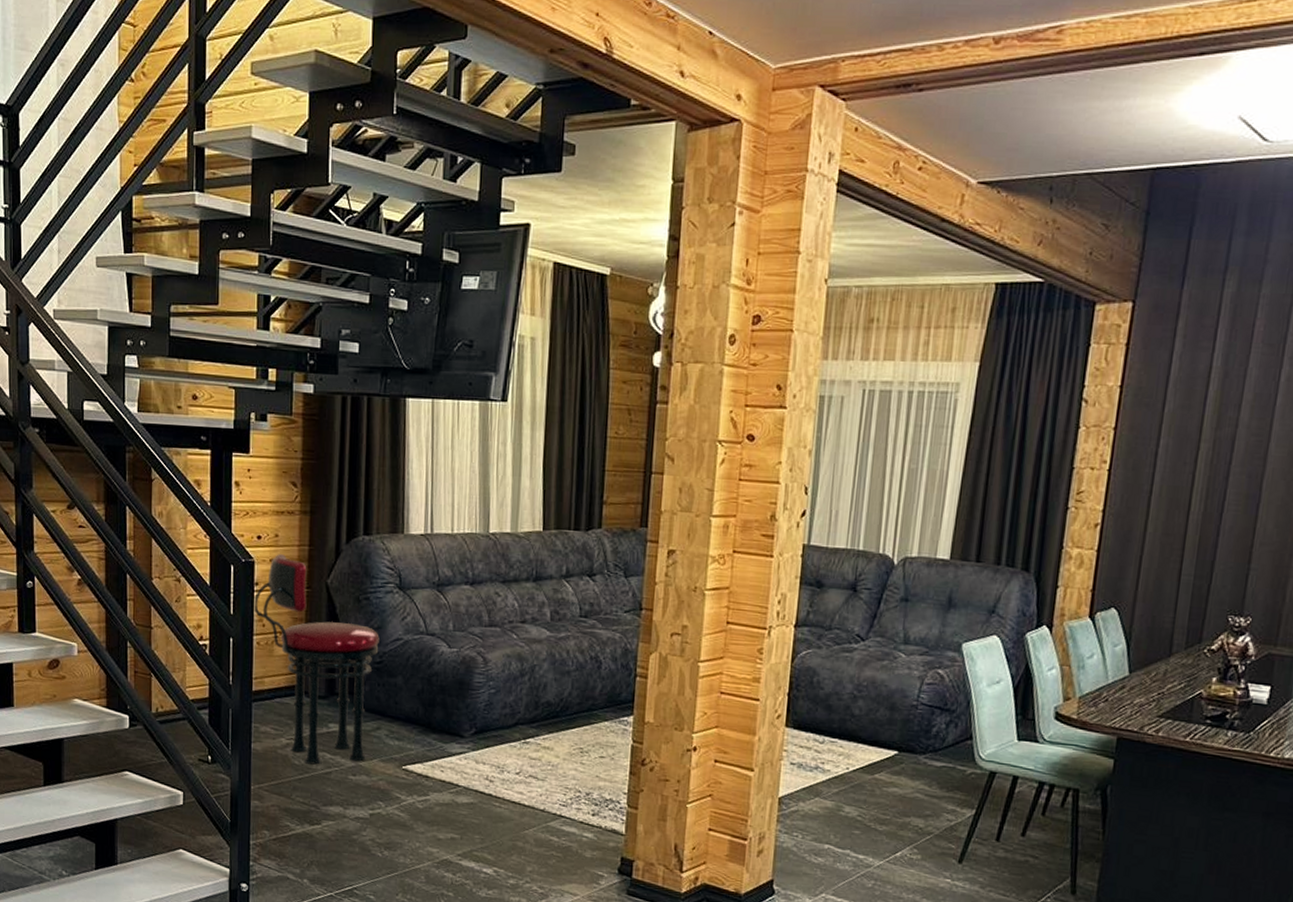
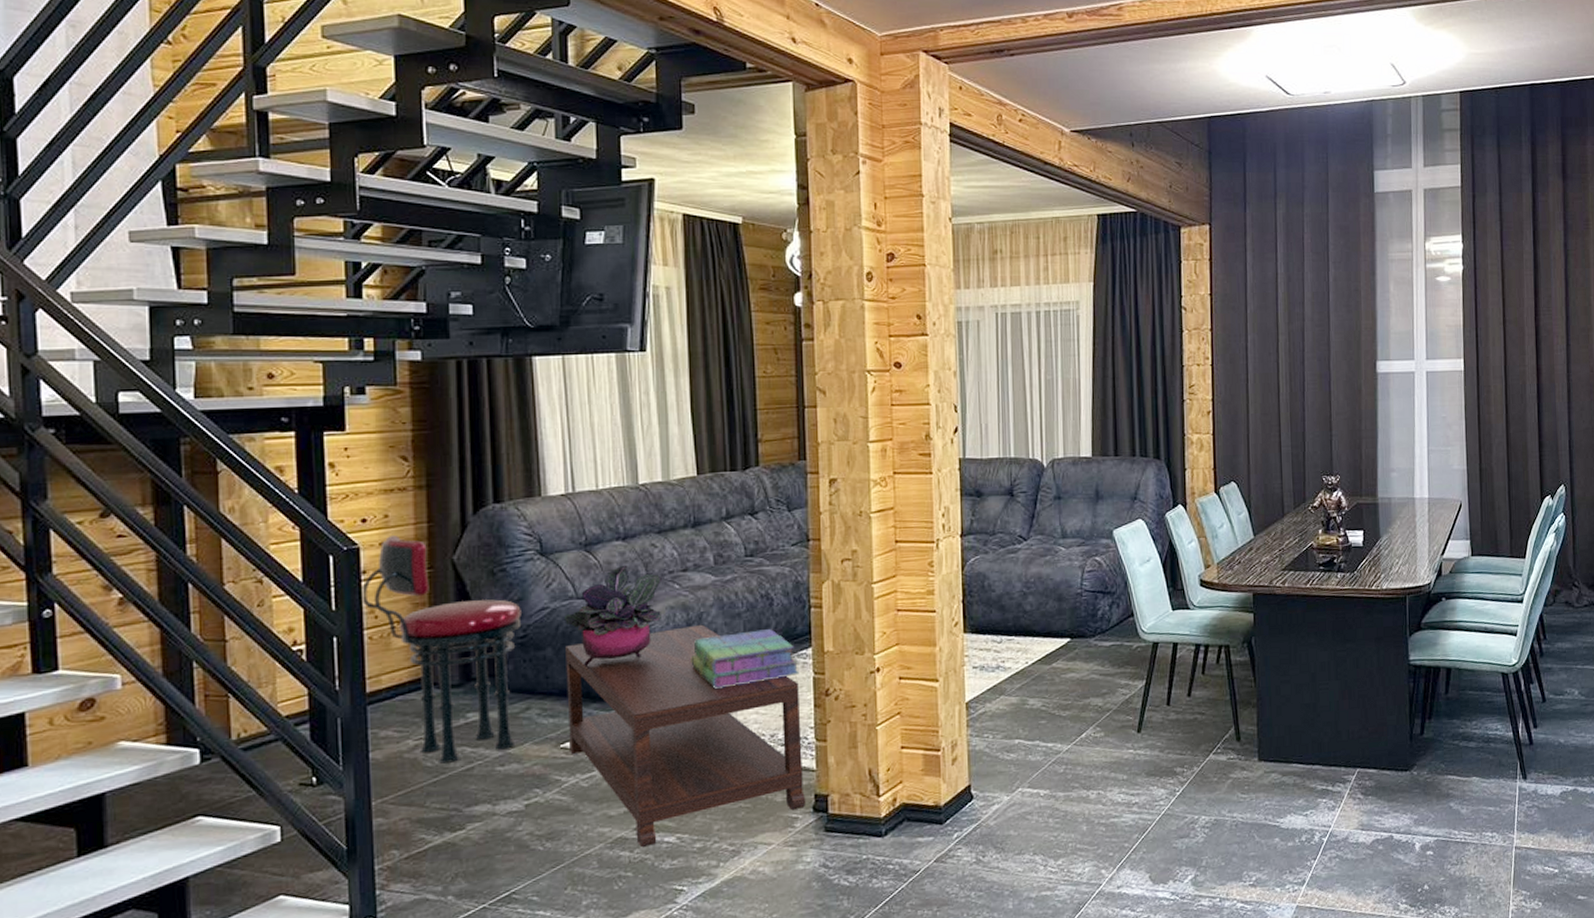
coffee table: none [410,676,617,873] -> present [565,624,806,847]
potted plant: none [415,609,503,699] -> present [565,565,663,666]
stack of books: none [520,689,620,741] -> present [690,629,800,689]

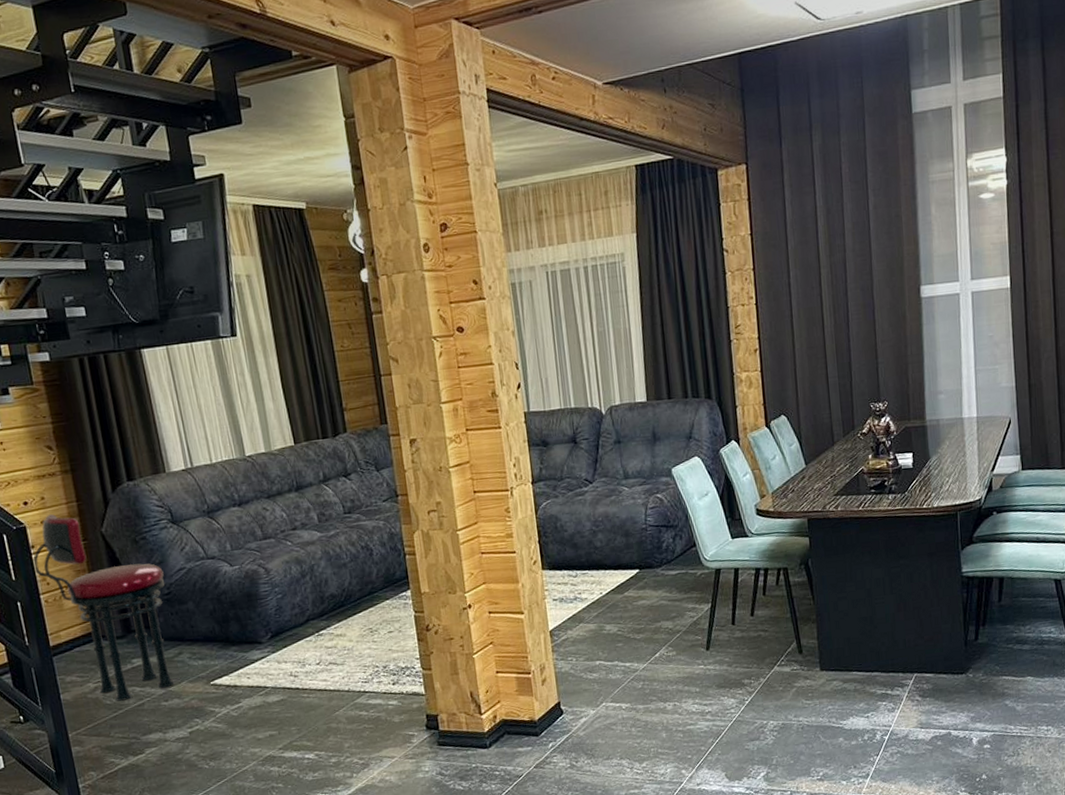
potted plant: present [565,565,663,666] -> none [199,527,280,616]
coffee table: present [565,624,806,847] -> none [203,575,420,763]
stack of books: present [690,629,800,689] -> none [308,576,402,629]

